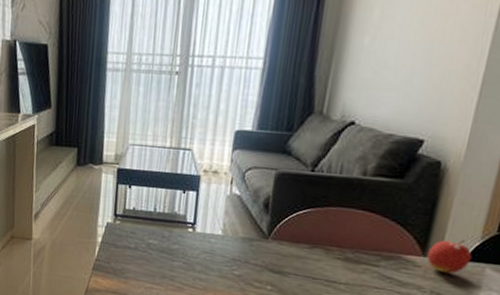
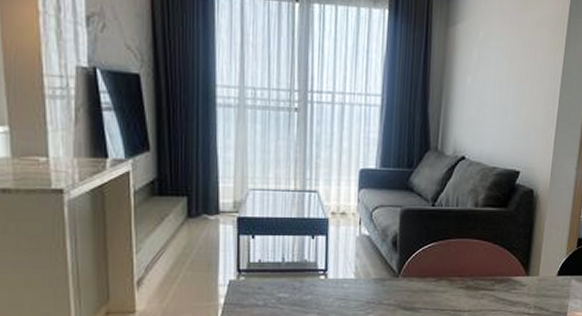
fruit: present [426,239,472,274] -> none [529,257,561,289]

